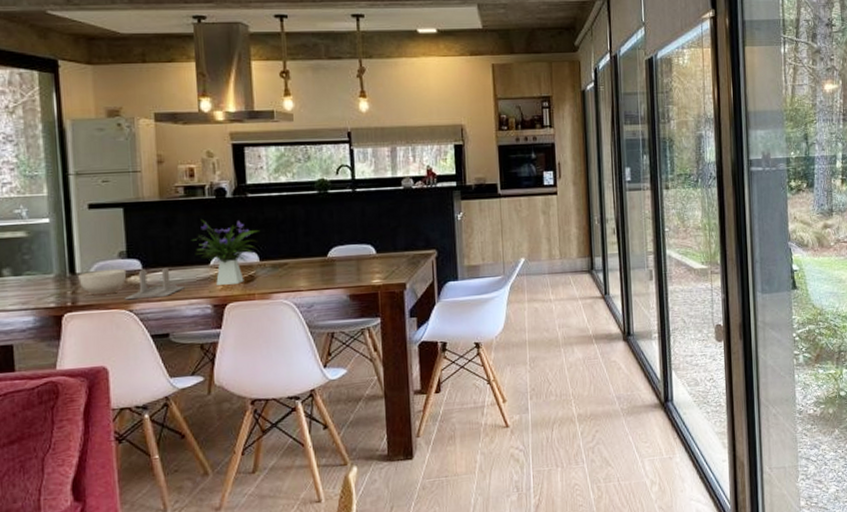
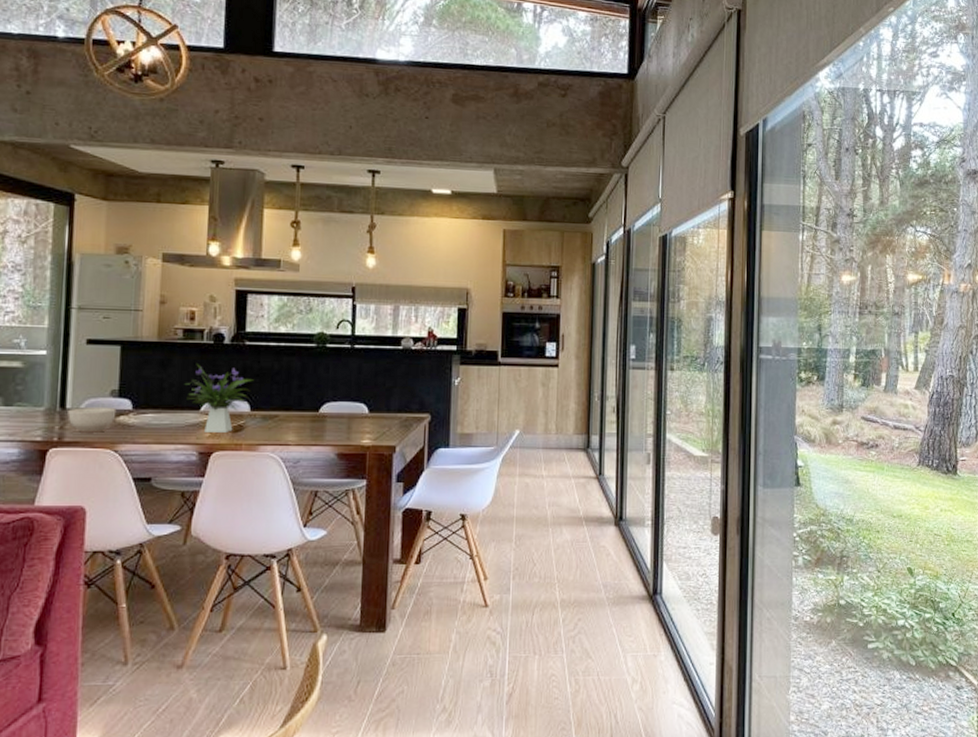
napkin holder: present [124,268,185,300] -> none [110,410,172,440]

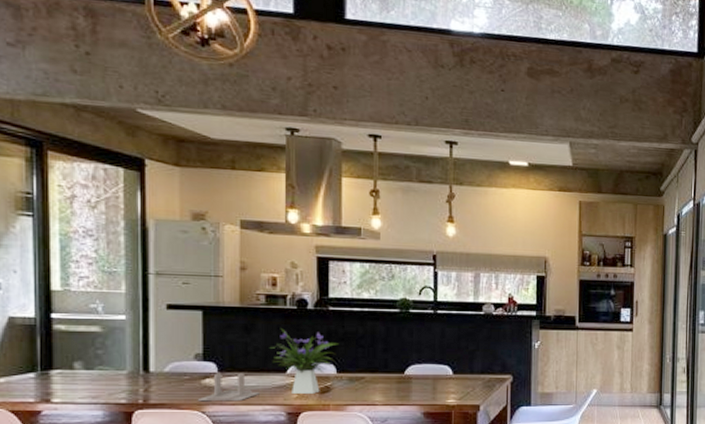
bowl: present [67,406,117,433] -> none [152,370,202,395]
napkin holder: none [110,410,172,440] -> present [197,373,260,402]

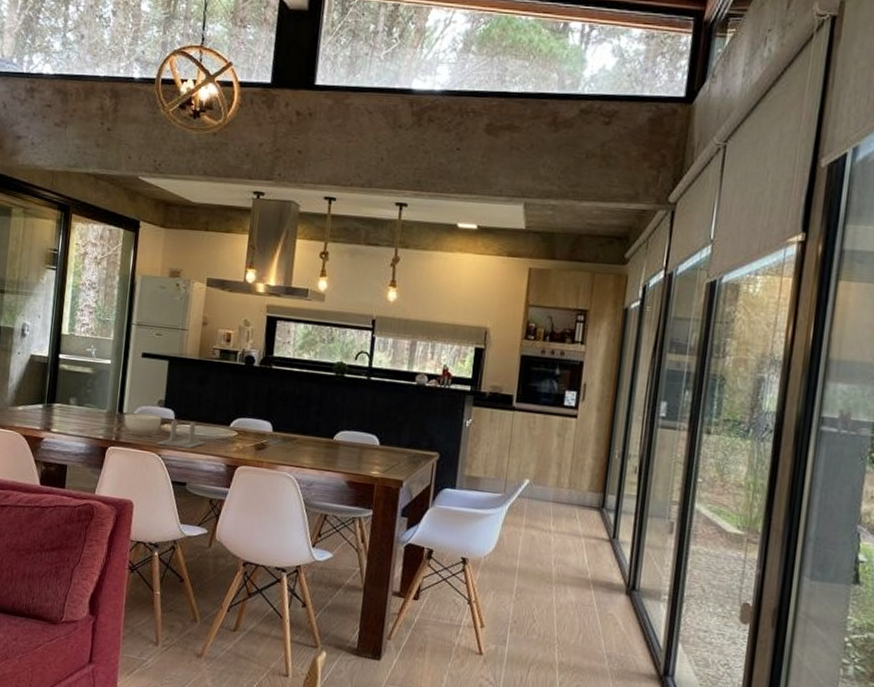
bowl: none [152,370,202,395] -> present [124,413,162,437]
flower arrangement: present [269,328,340,394] -> none [218,383,278,449]

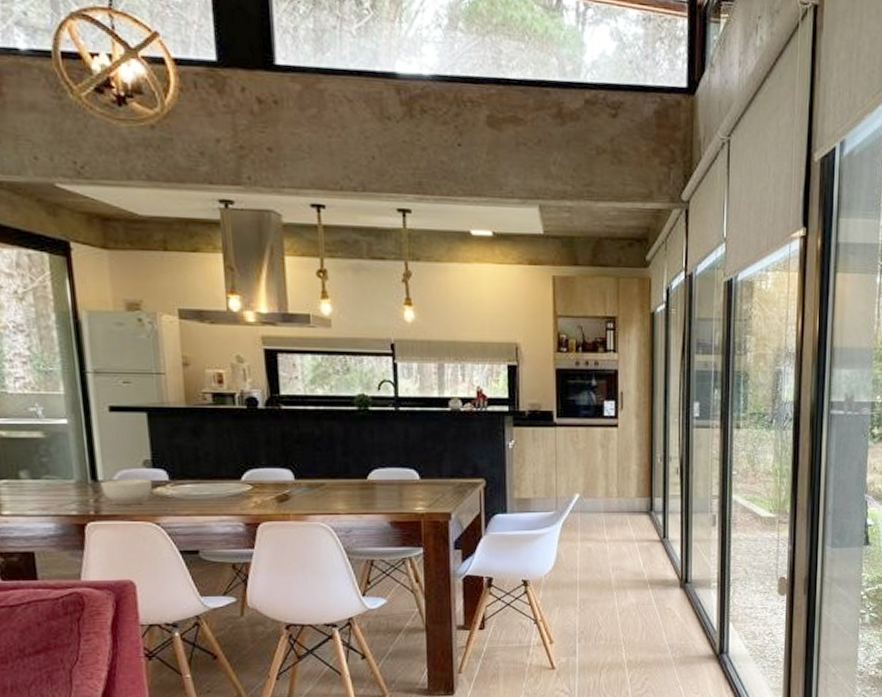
napkin holder: present [156,419,206,449] -> none [150,481,215,512]

